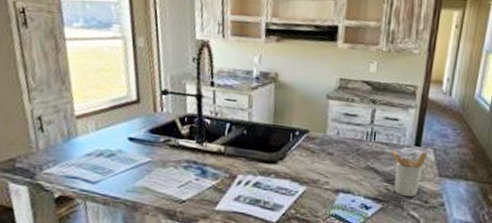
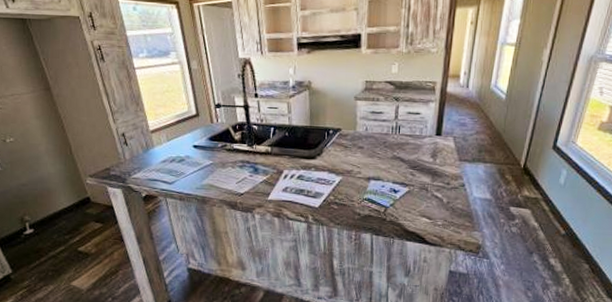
utensil holder: present [391,150,428,198] -> none [415,141,448,181]

